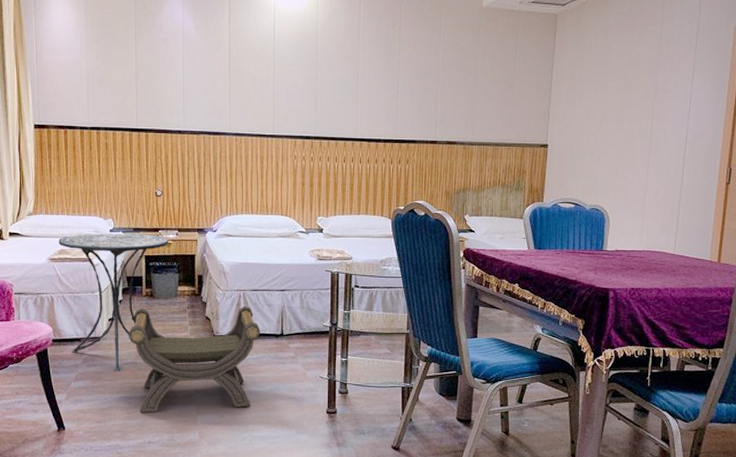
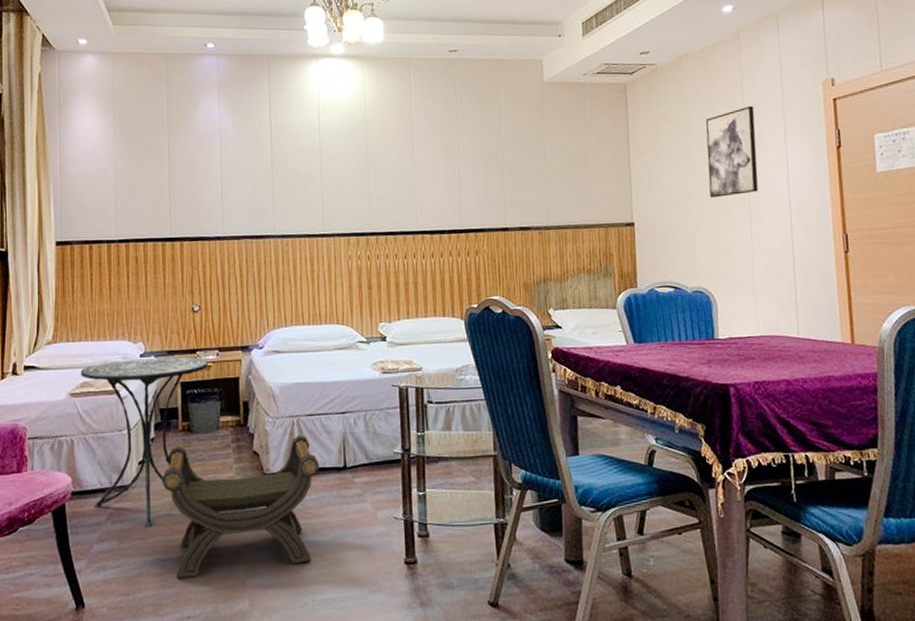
wall art: none [617,44,669,127] -> present [706,105,759,198]

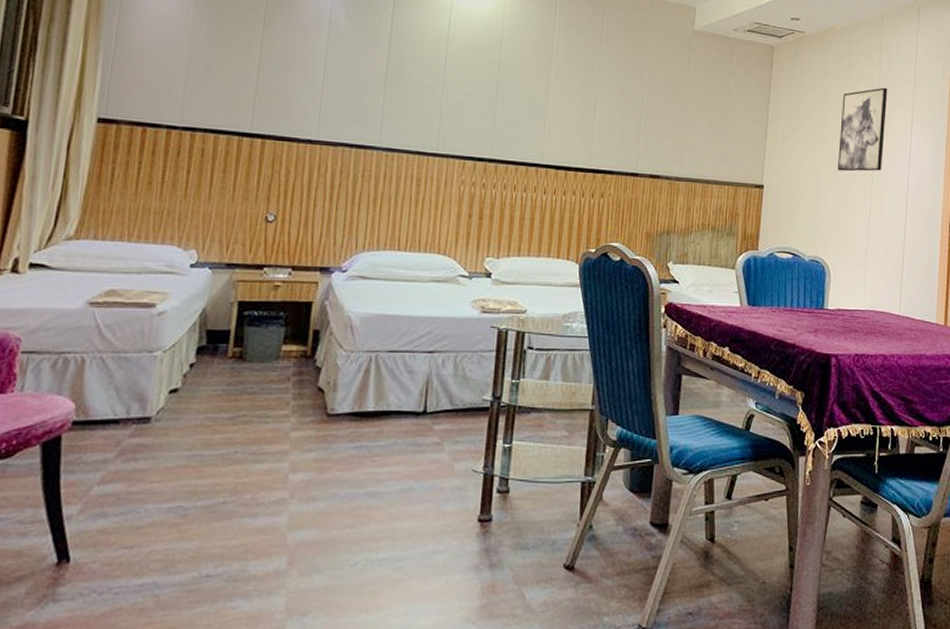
side table: present [80,357,208,528] -> none [101,268,276,469]
stool: present [161,434,320,580] -> none [196,372,396,532]

